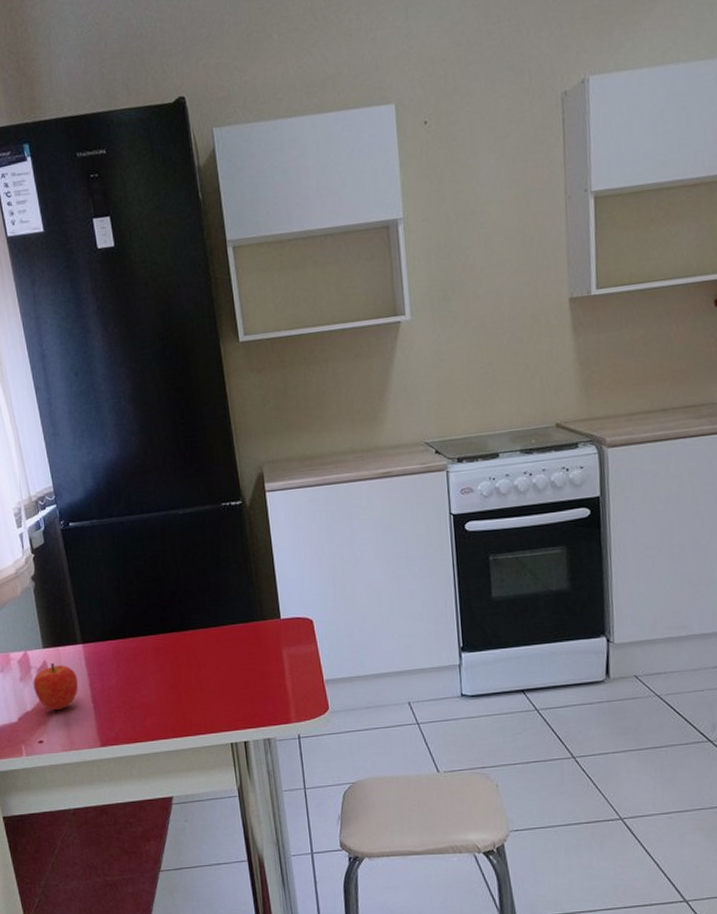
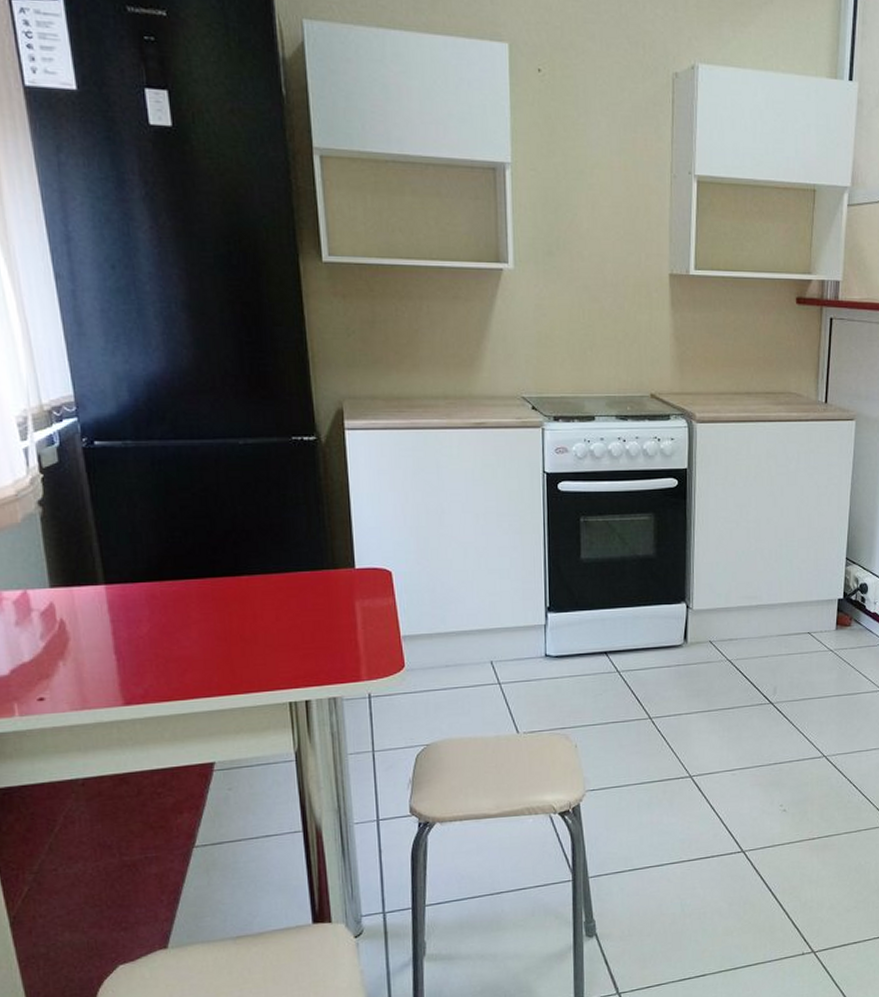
fruit: present [33,663,79,711] -> none [33,606,97,662]

